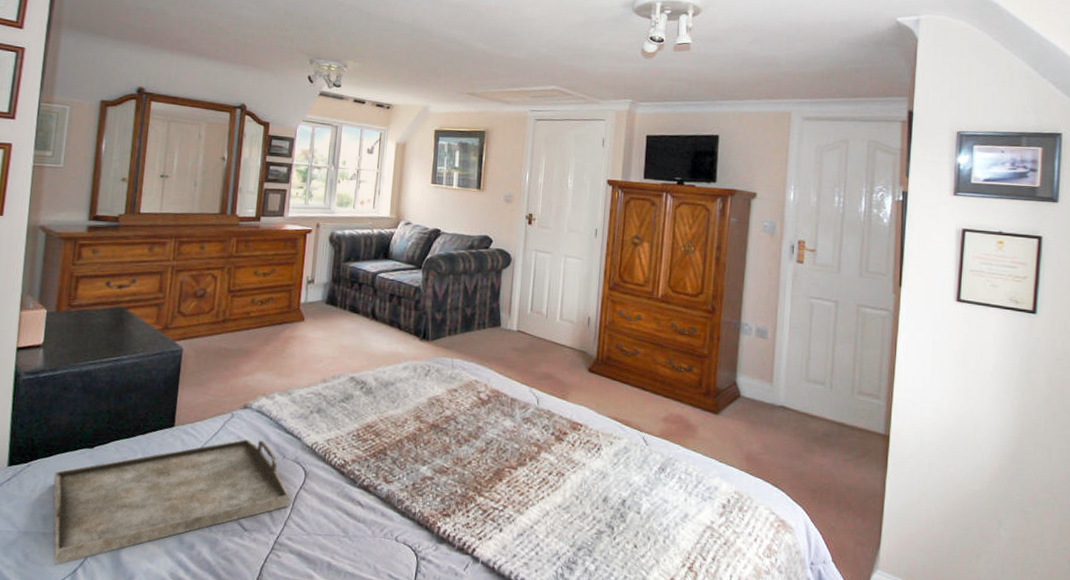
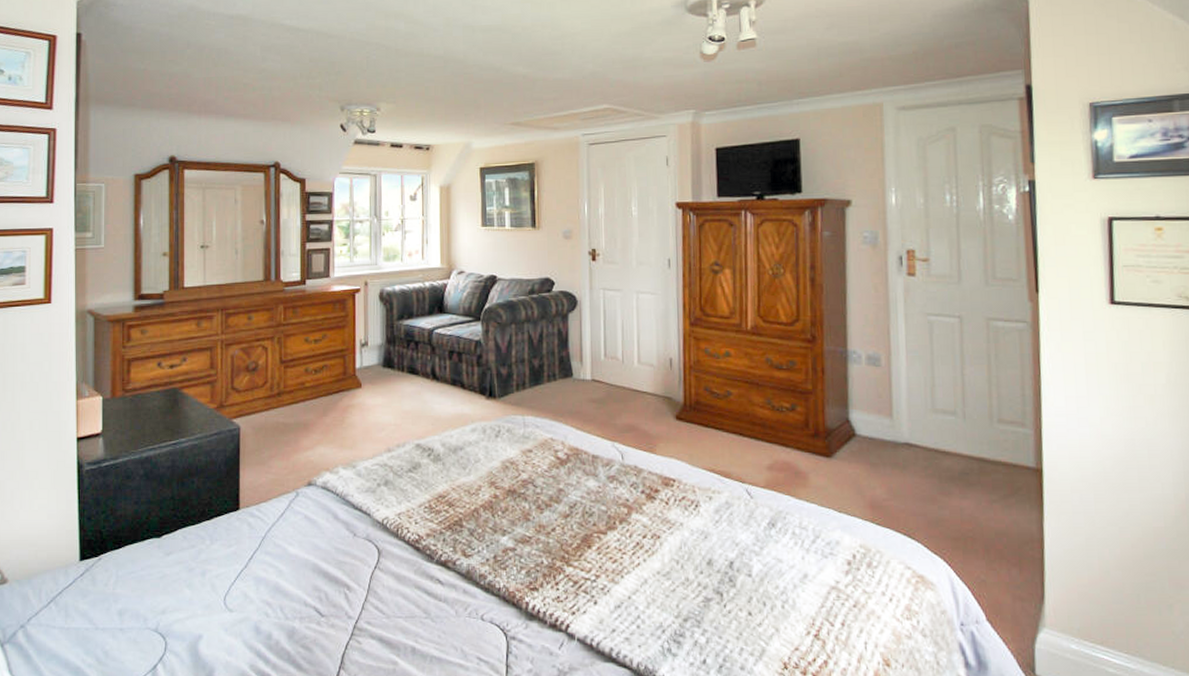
serving tray: present [53,439,290,565] -> none [125,519,365,662]

